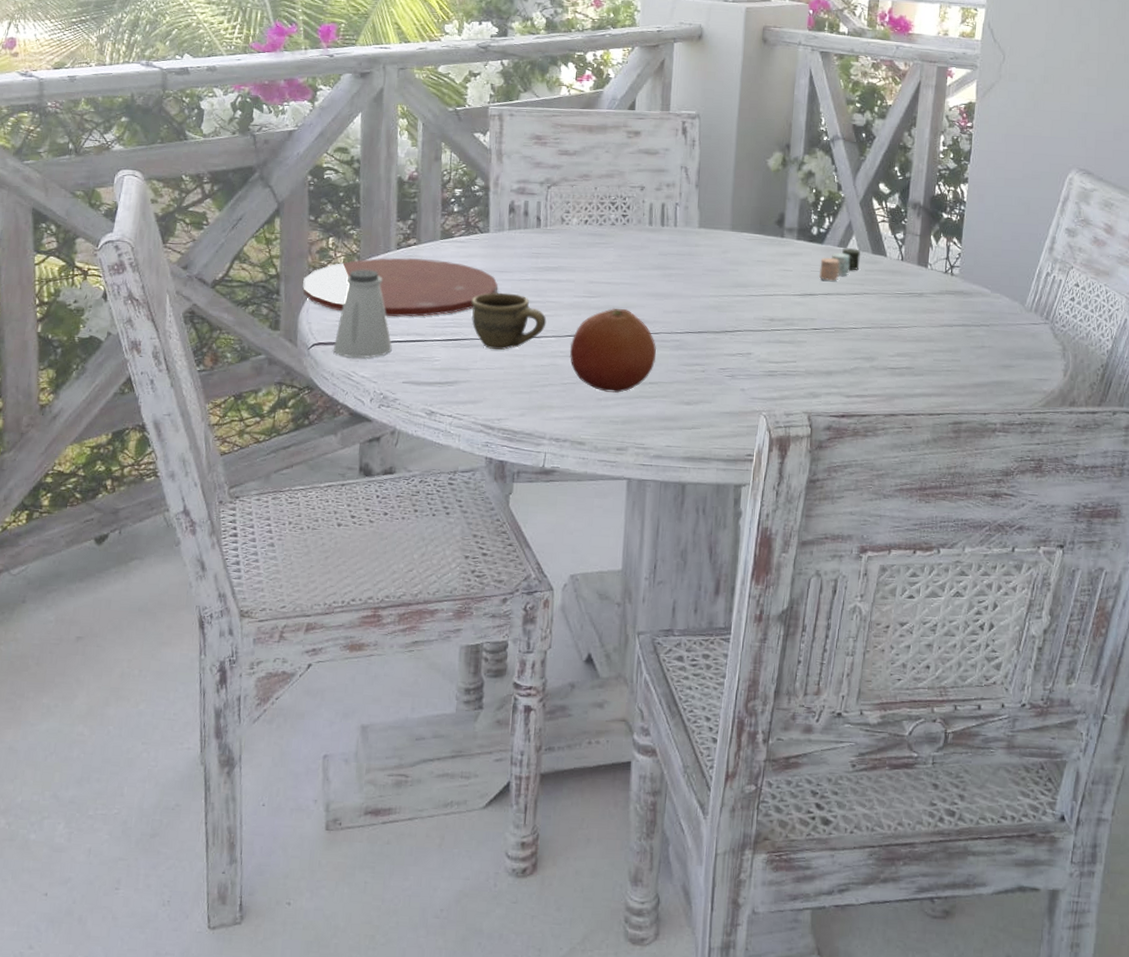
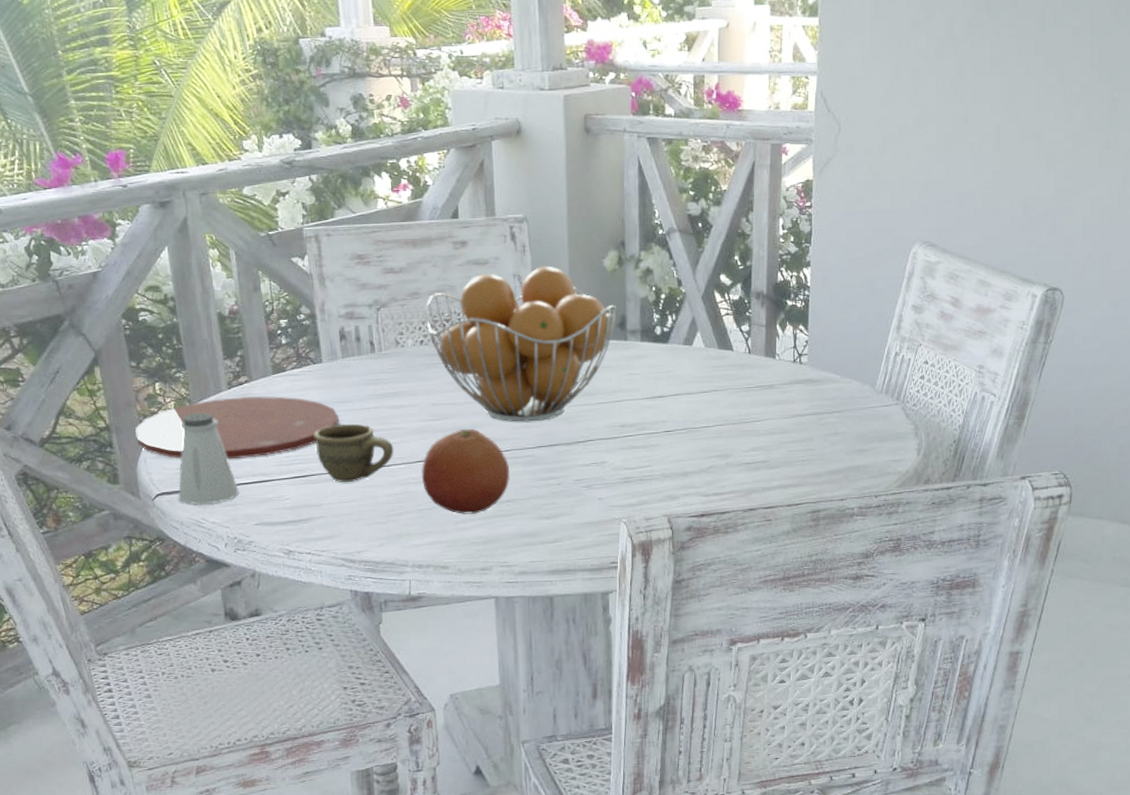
fruit basket: none [592,160,777,308] -> present [424,266,618,422]
candle: present [819,248,860,281] -> none [667,345,707,381]

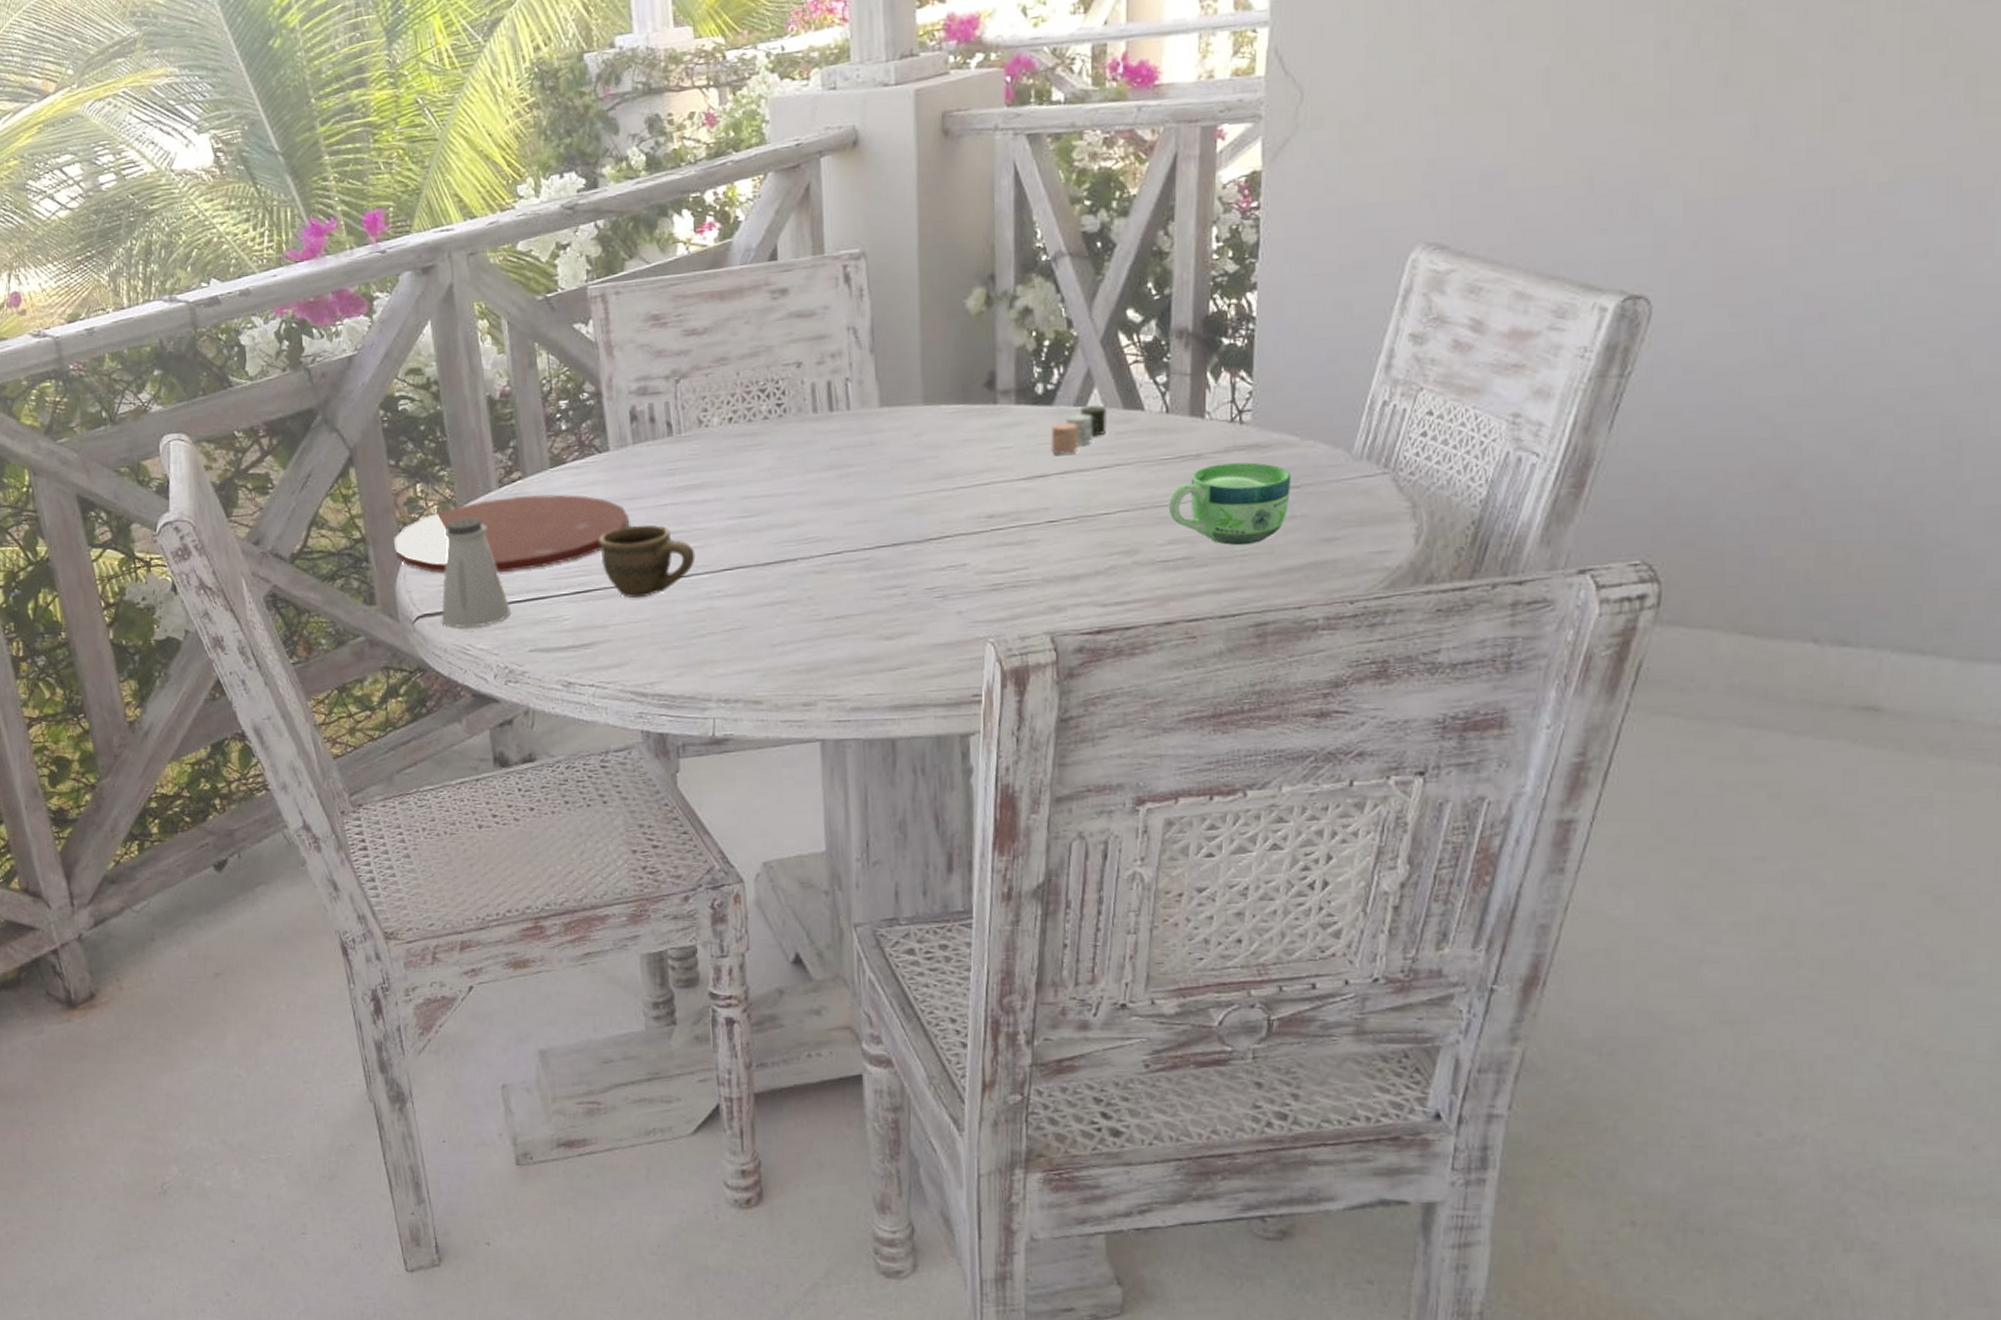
fruit: present [422,429,510,514] -> none [729,527,841,635]
fruit basket: present [424,266,618,422] -> none [734,313,984,517]
candle: none [667,345,707,381] -> present [1051,405,1107,455]
cup: none [751,392,835,453] -> present [1168,462,1292,546]

